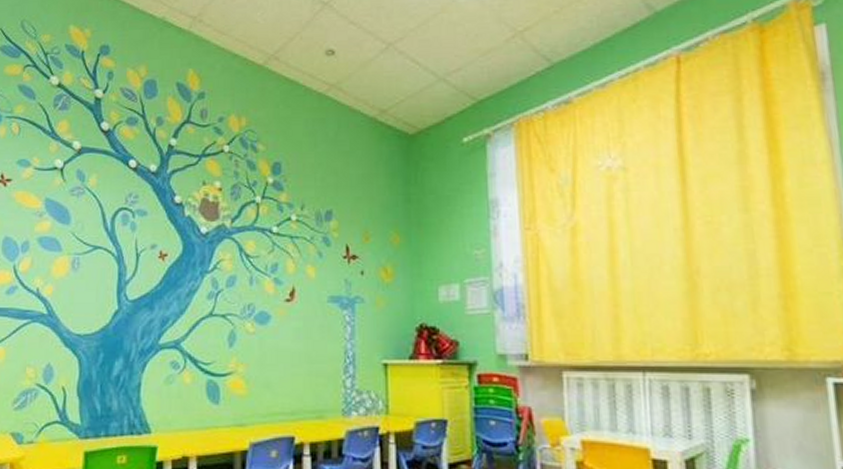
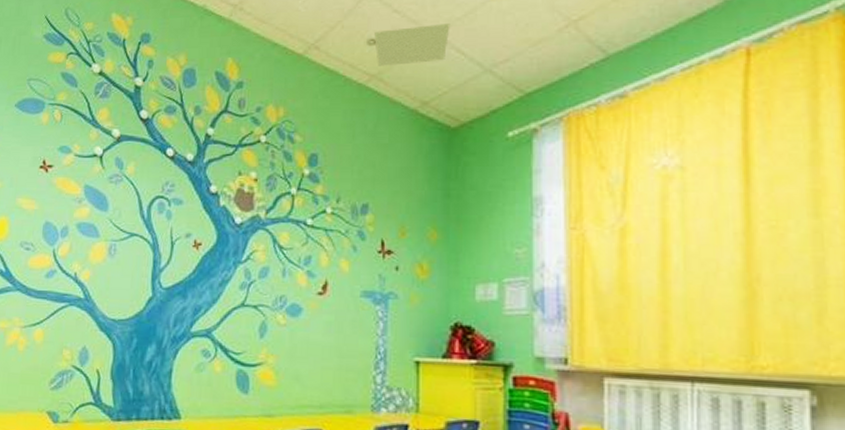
ceiling light: none [332,35,405,76] -> present [374,24,450,66]

